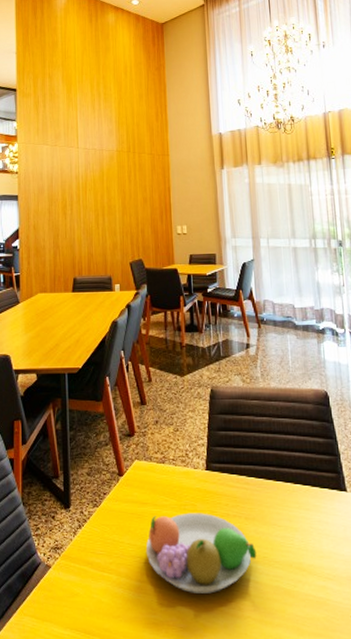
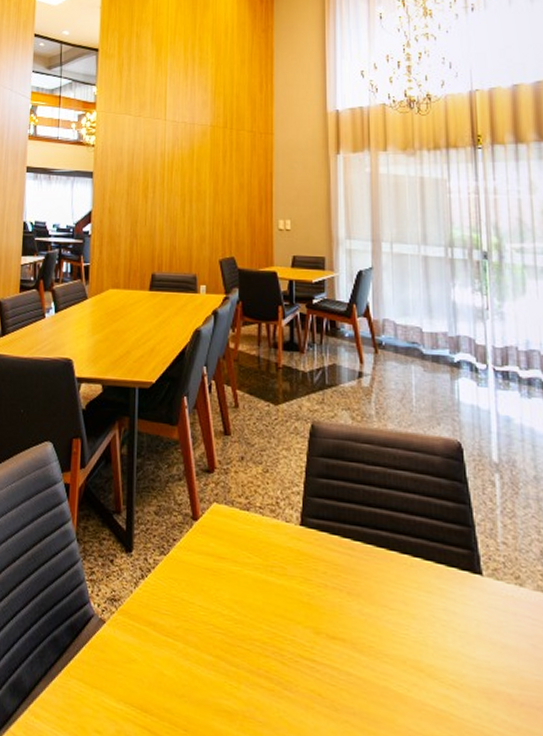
fruit bowl: present [146,512,257,594] -> none [220,575,361,684]

